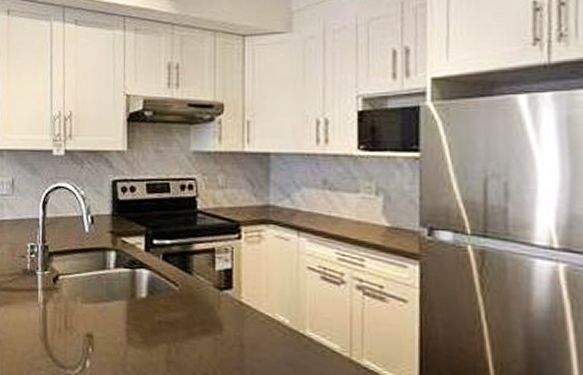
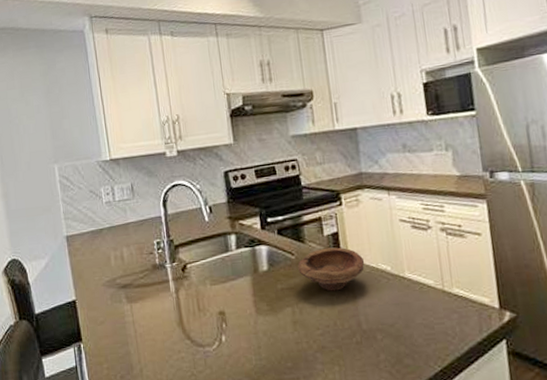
bowl: none [181,284,259,336] -> present [297,247,365,291]

